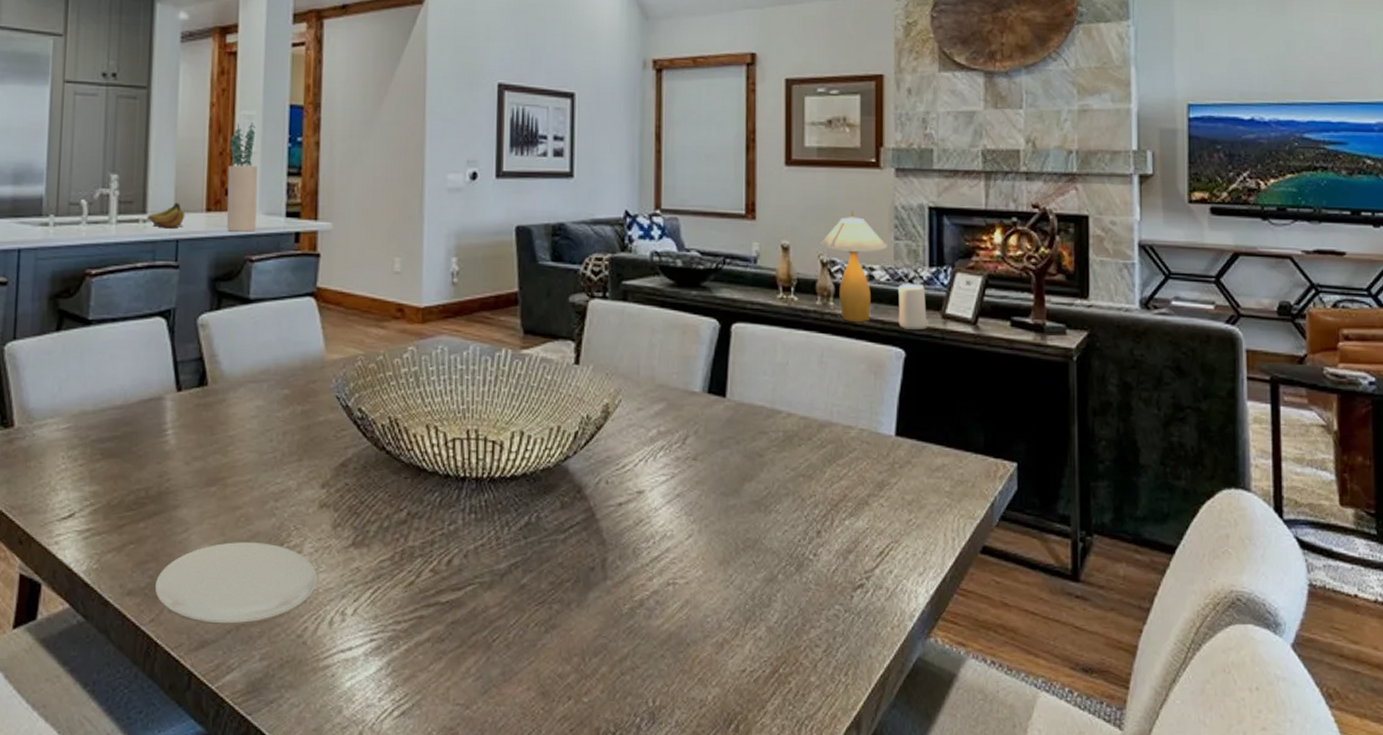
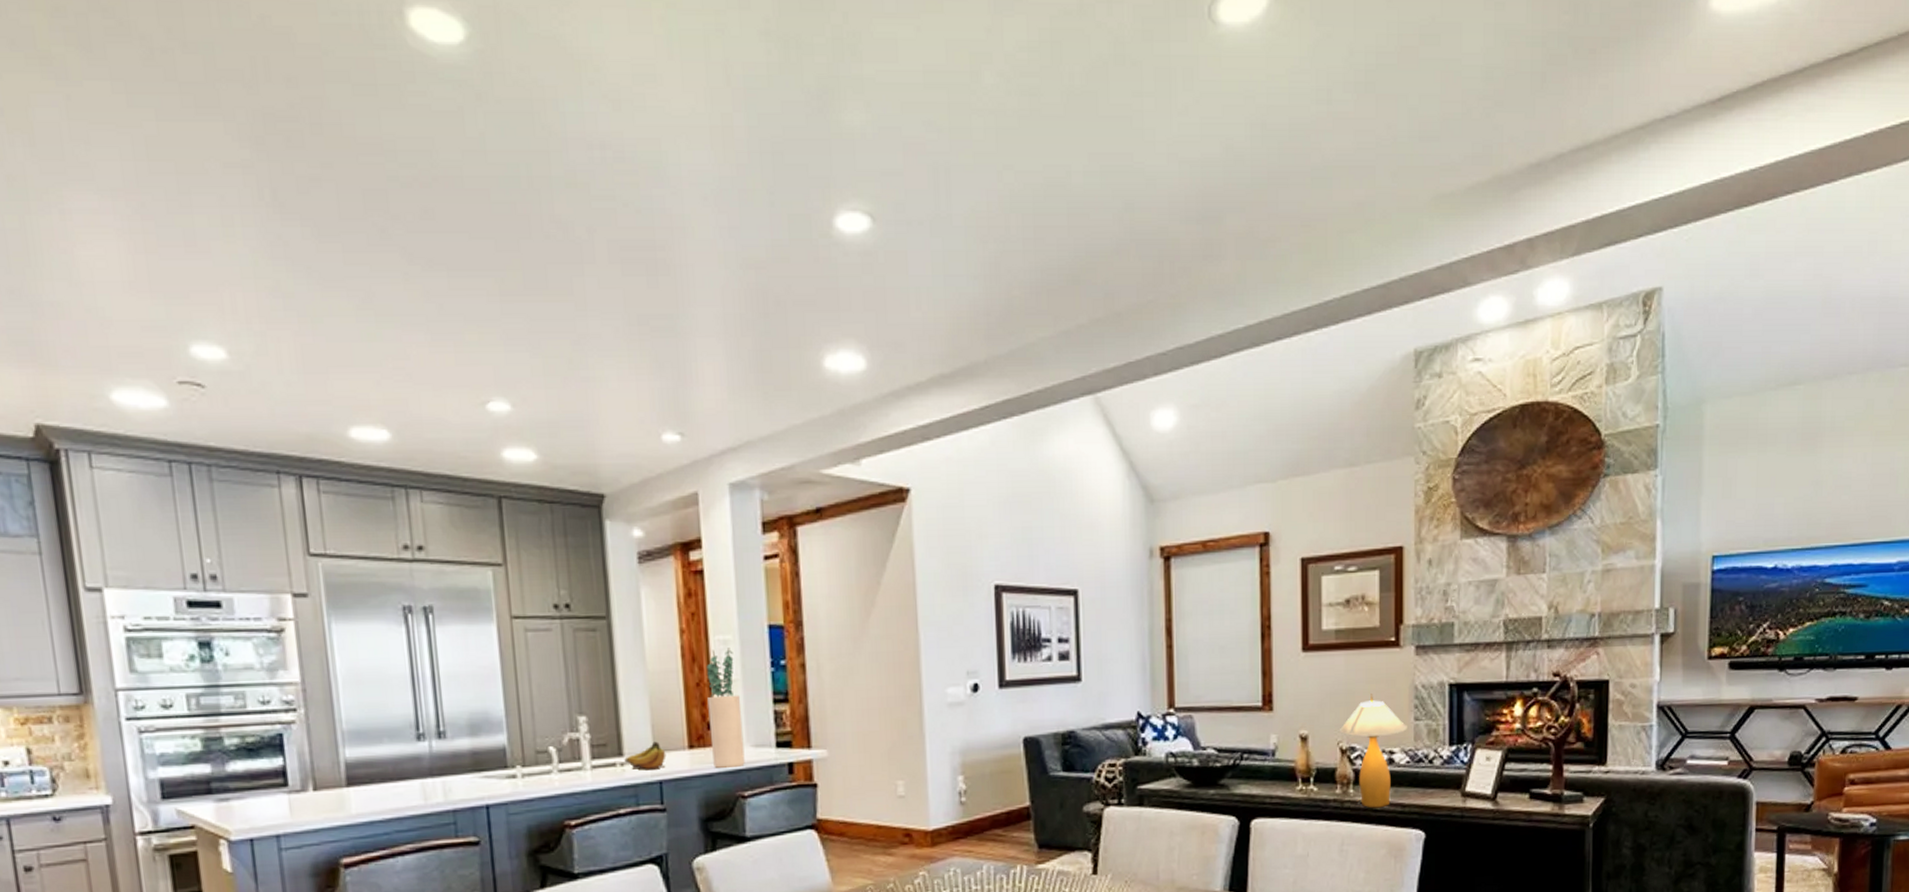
candle: present [897,283,928,331] -> none [1417,763,1448,811]

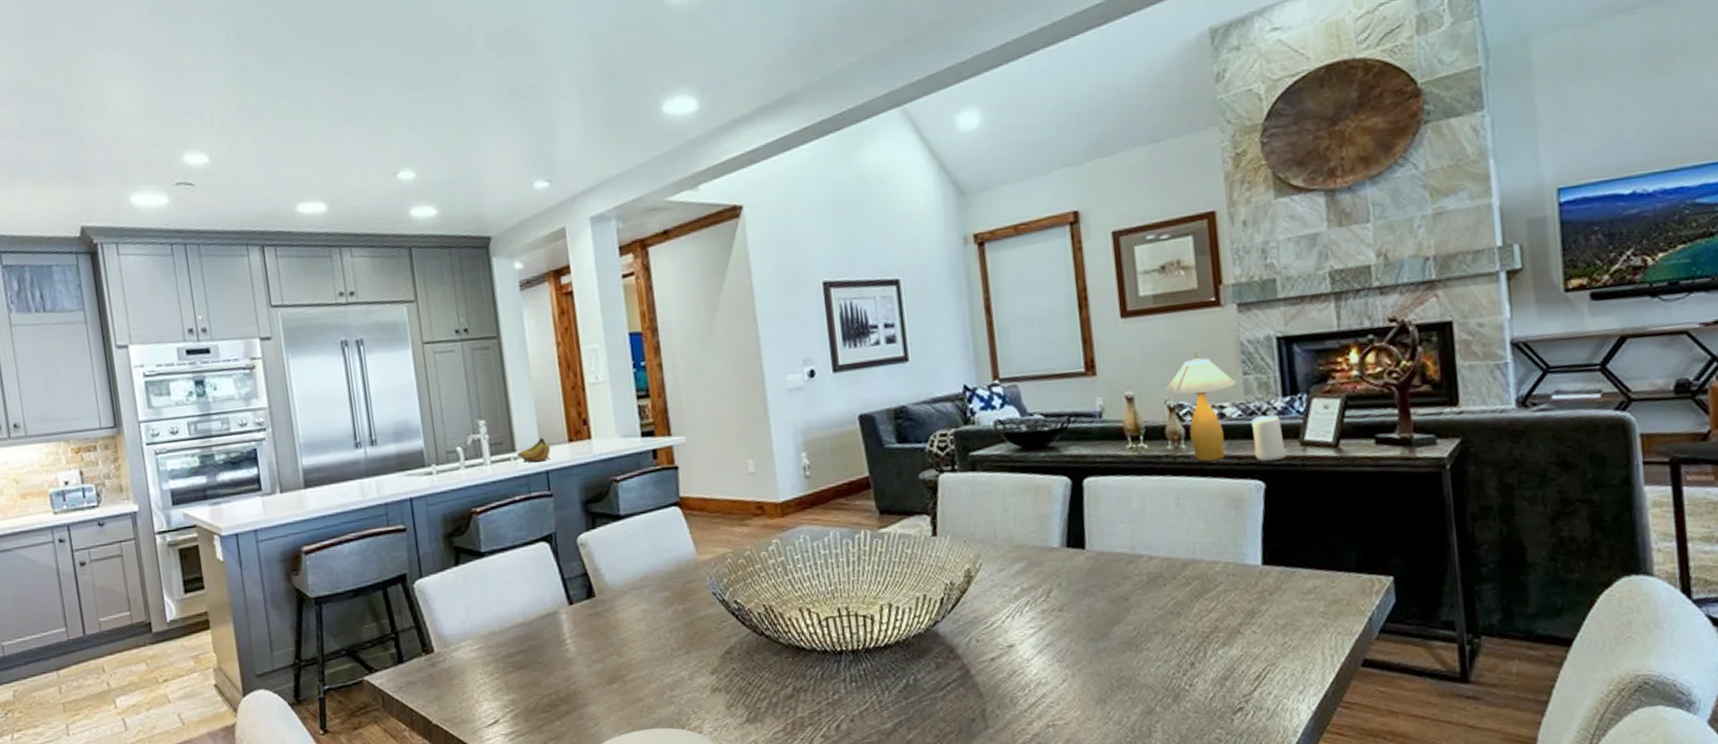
vase: present [707,648,745,769] -> none [580,355,616,459]
candle: none [1417,763,1448,811] -> present [1250,415,1287,462]

